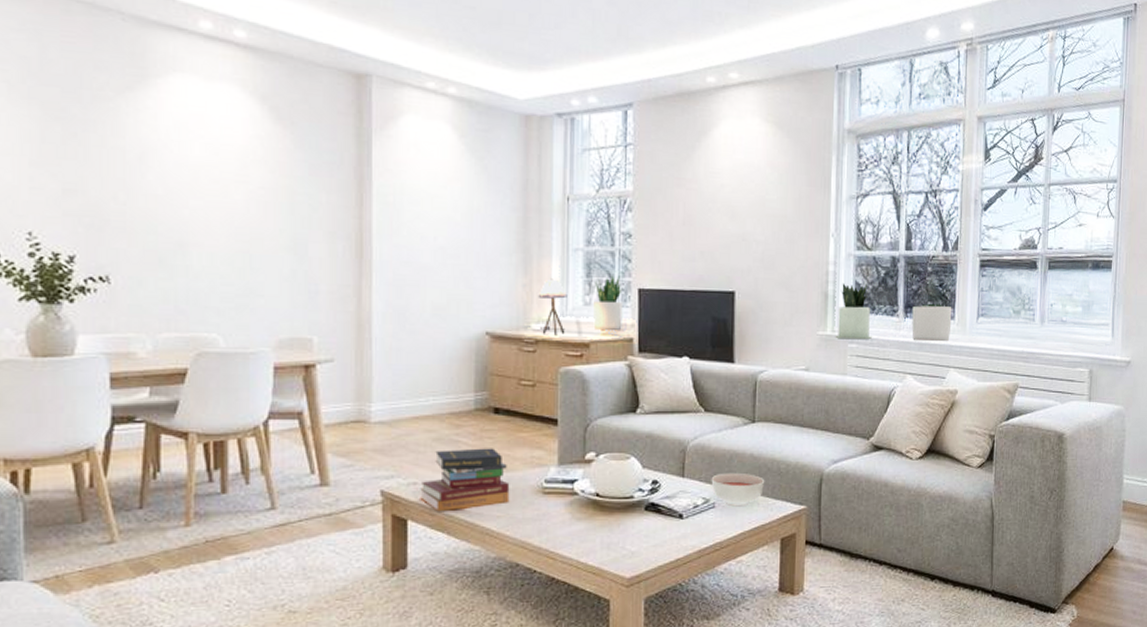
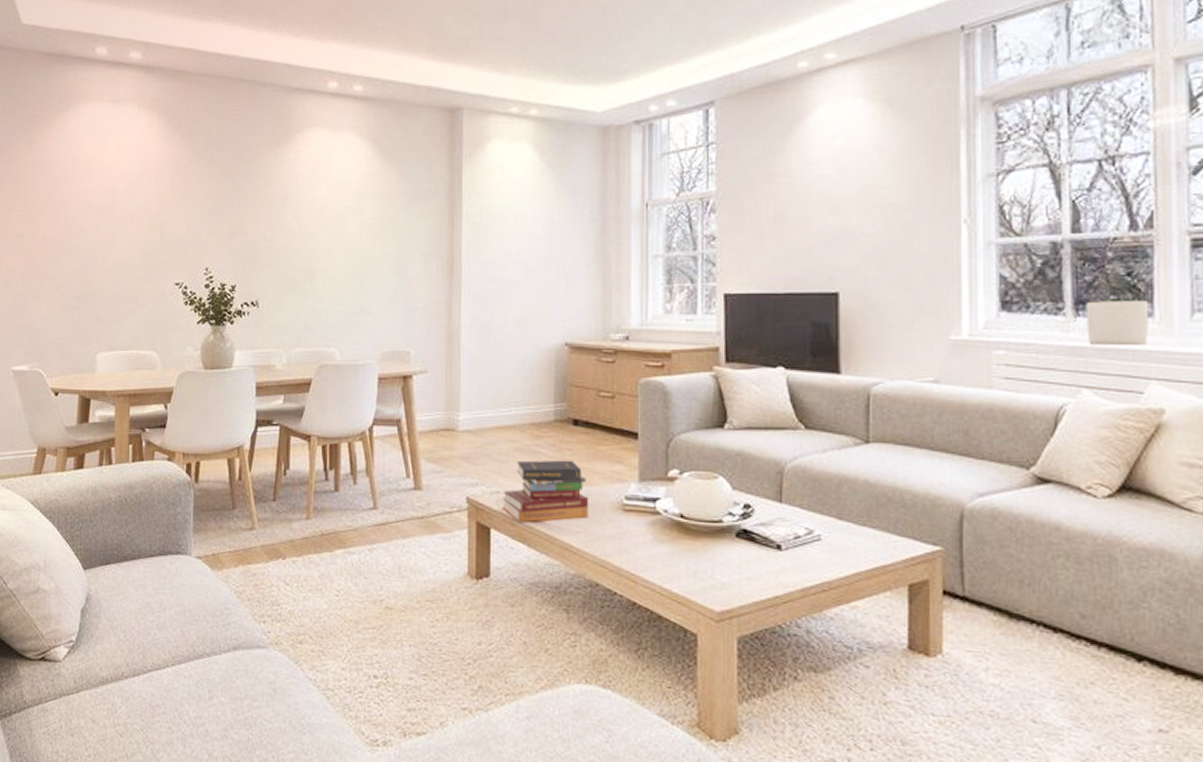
table lamp: present [538,278,567,336] -> none [616,287,647,346]
planter: present [593,275,623,331] -> none [675,281,707,340]
bowl: present [711,472,765,507] -> none [815,500,885,542]
planter: present [835,283,872,340] -> none [974,277,1027,345]

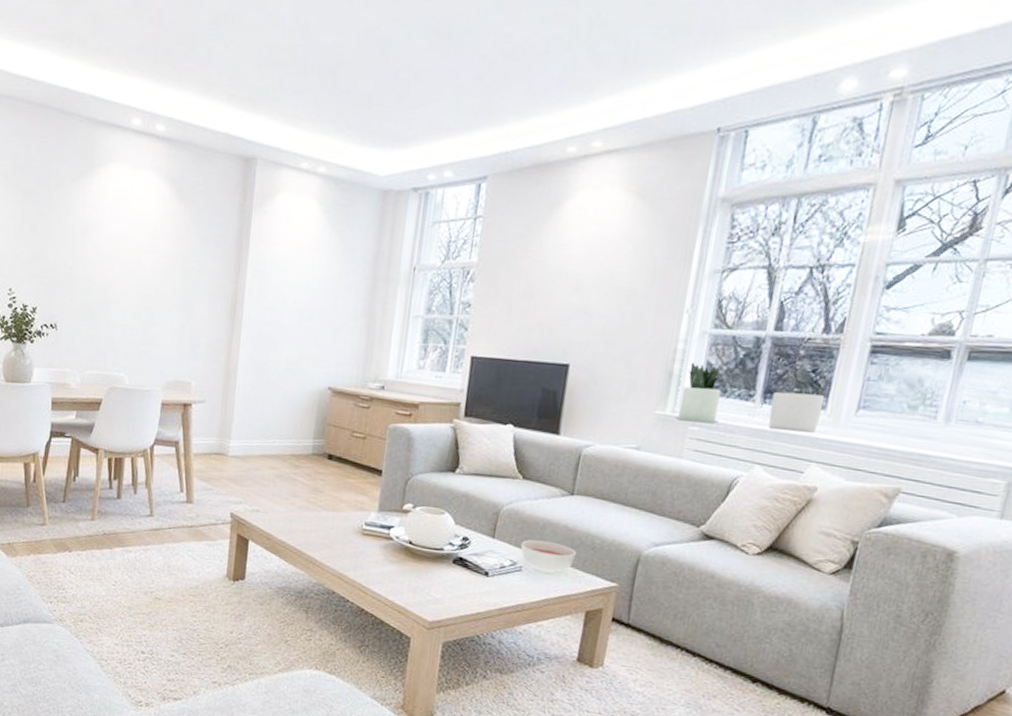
books: present [502,460,589,523] -> none [260,486,335,539]
bowl: none [815,500,885,542] -> present [520,539,577,575]
planter: none [974,277,1027,345] -> present [674,362,723,424]

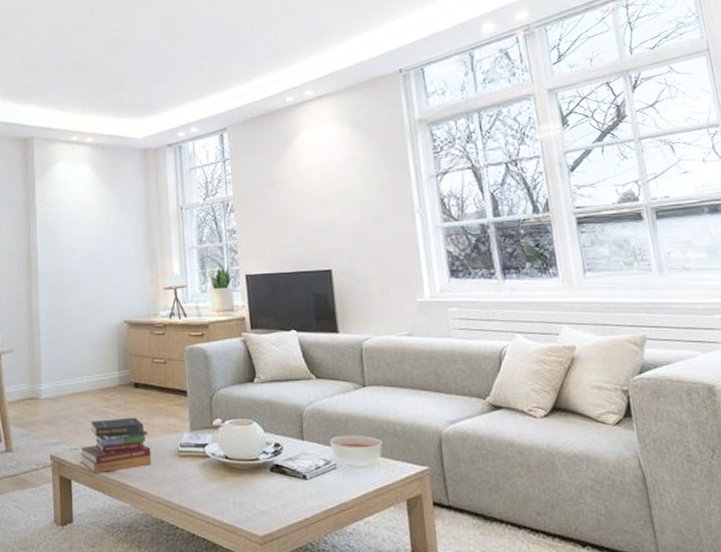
books: none [260,486,335,539] -> present [80,417,152,474]
table lamp: none [377,342,404,395] -> present [163,273,188,320]
planter: none [424,342,456,395] -> present [209,265,235,313]
planter: present [674,362,723,424] -> none [433,251,472,305]
planter: present [768,389,825,434] -> none [510,263,557,301]

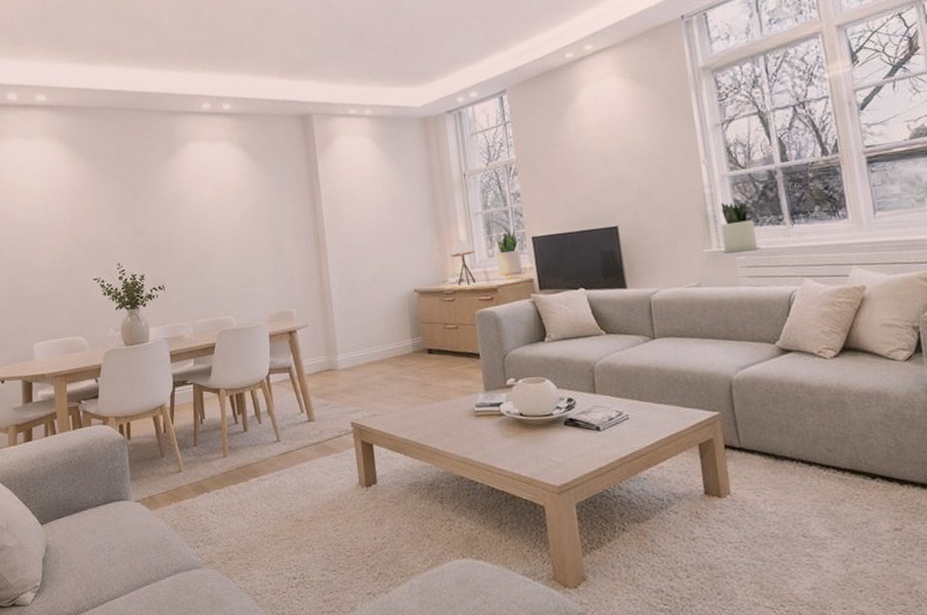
books: present [80,417,152,474] -> none [379,381,449,437]
bowl: present [329,434,383,468] -> none [621,385,674,417]
planter: none [433,251,472,305] -> present [720,199,760,254]

